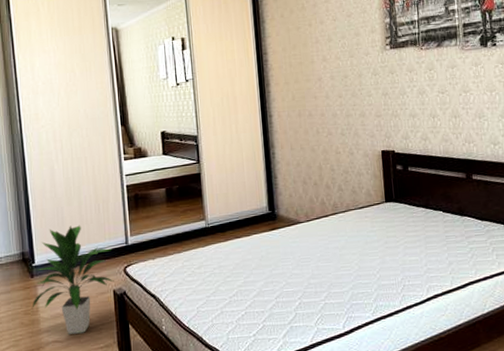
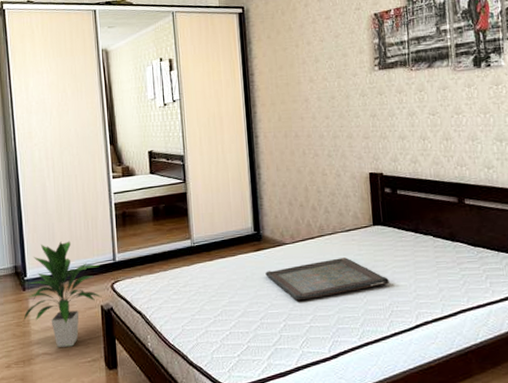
serving tray: none [280,234,401,279] -> present [265,257,389,301]

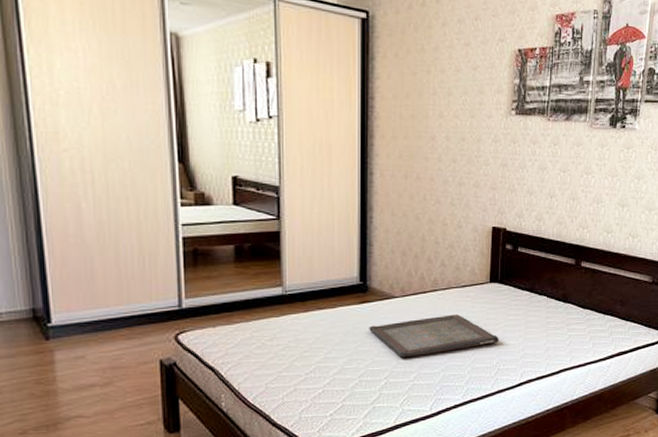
indoor plant: present [23,241,102,347] -> none [46,280,161,409]

